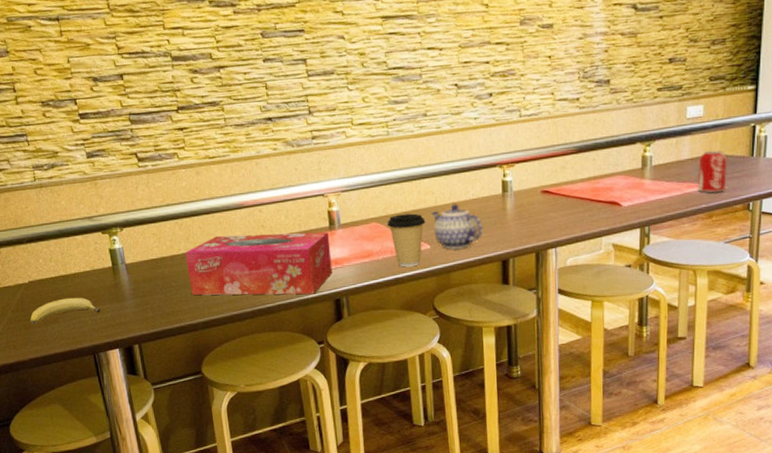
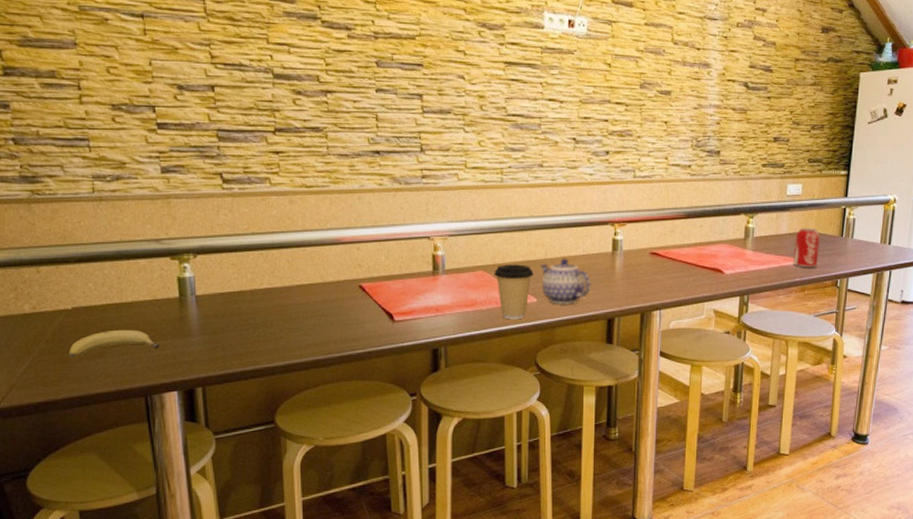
tissue box: present [185,231,333,296] -> none [268,272,432,342]

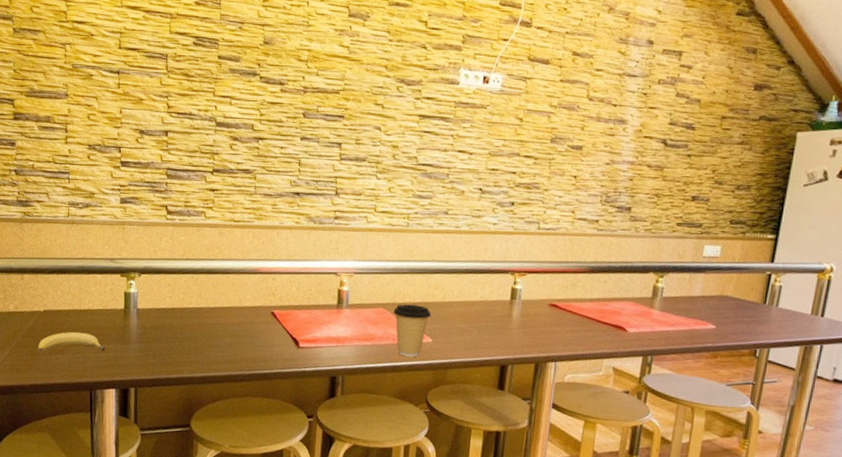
teapot: present [540,258,591,305] -> none [438,303,487,348]
beverage can: present [793,227,821,268] -> none [705,291,740,334]

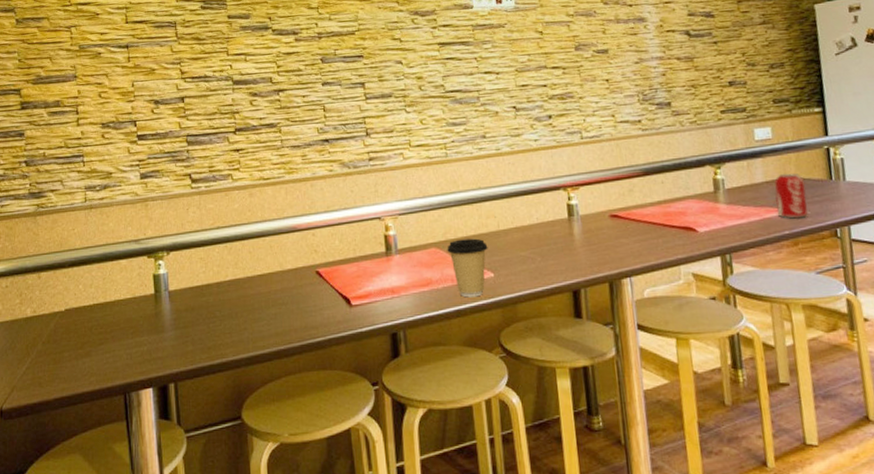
fruit: present [37,331,106,352] -> none [60,327,138,358]
beverage can: none [705,291,740,334] -> present [774,173,808,219]

